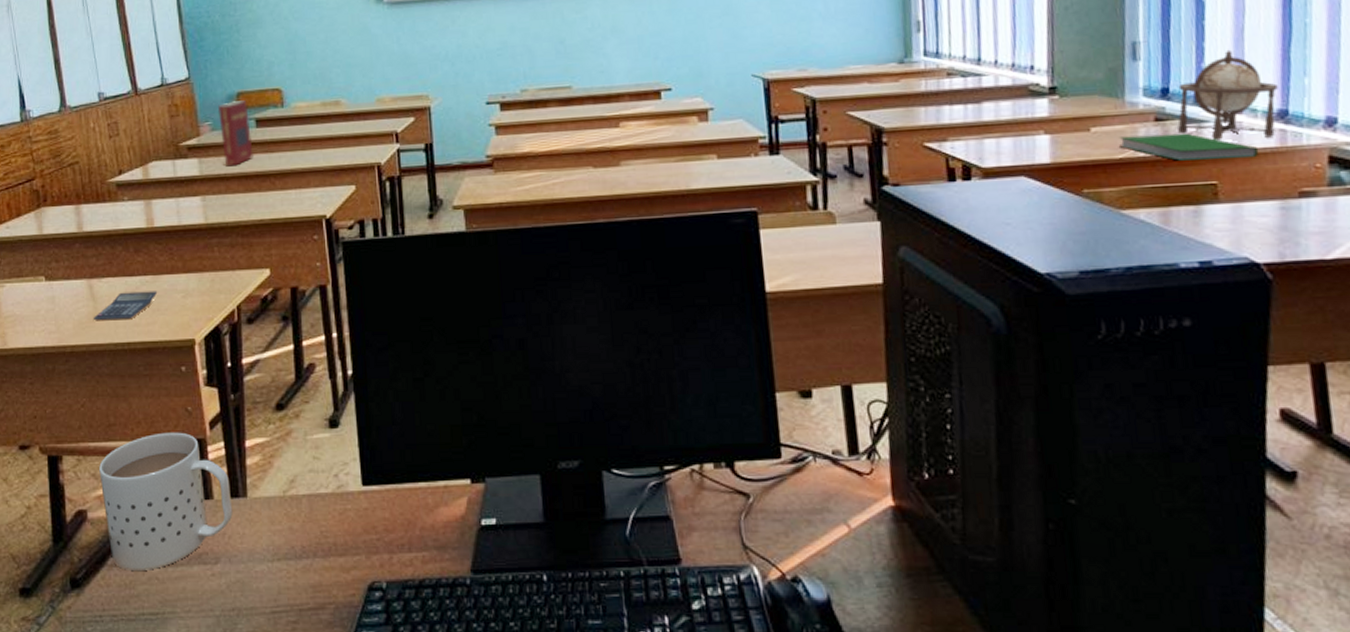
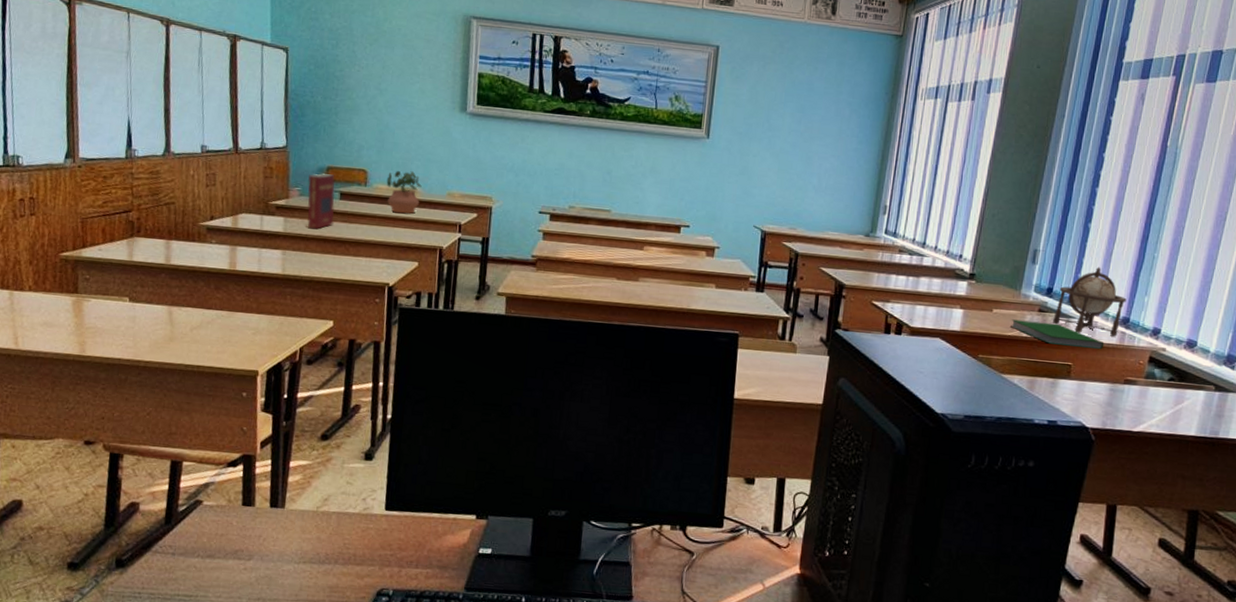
calculator: present [93,291,158,321] -> none [168,322,231,346]
mug: present [99,432,233,570] -> none [155,445,272,560]
potted plant: none [305,81,347,133] -> present [386,170,422,214]

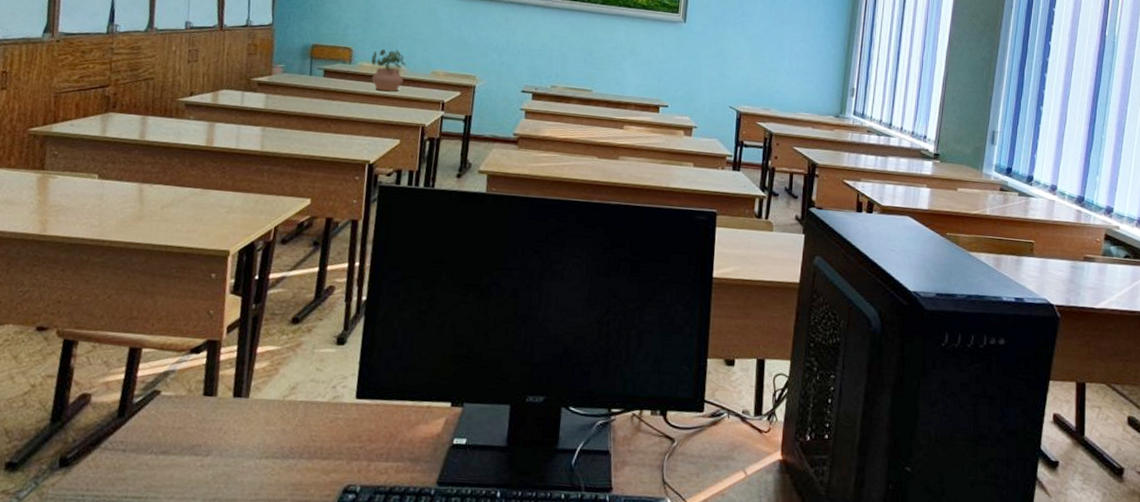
book: present [307,173,335,230] -> none [289,51,320,106]
hardcover book: present [1010,319,1105,350] -> none [975,198,1063,228]
globe: present [1052,266,1127,337] -> none [1013,147,1080,215]

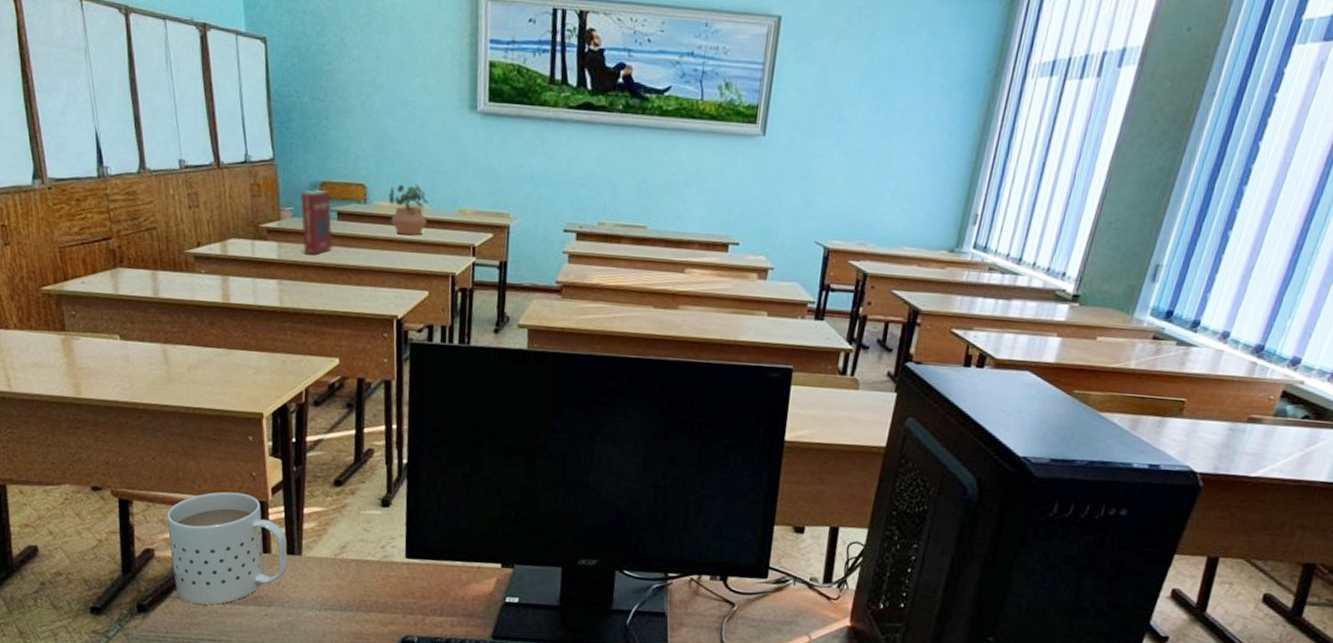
mug: none [106,330,236,456] -> present [167,491,288,605]
book: none [289,51,320,106] -> present [301,190,333,256]

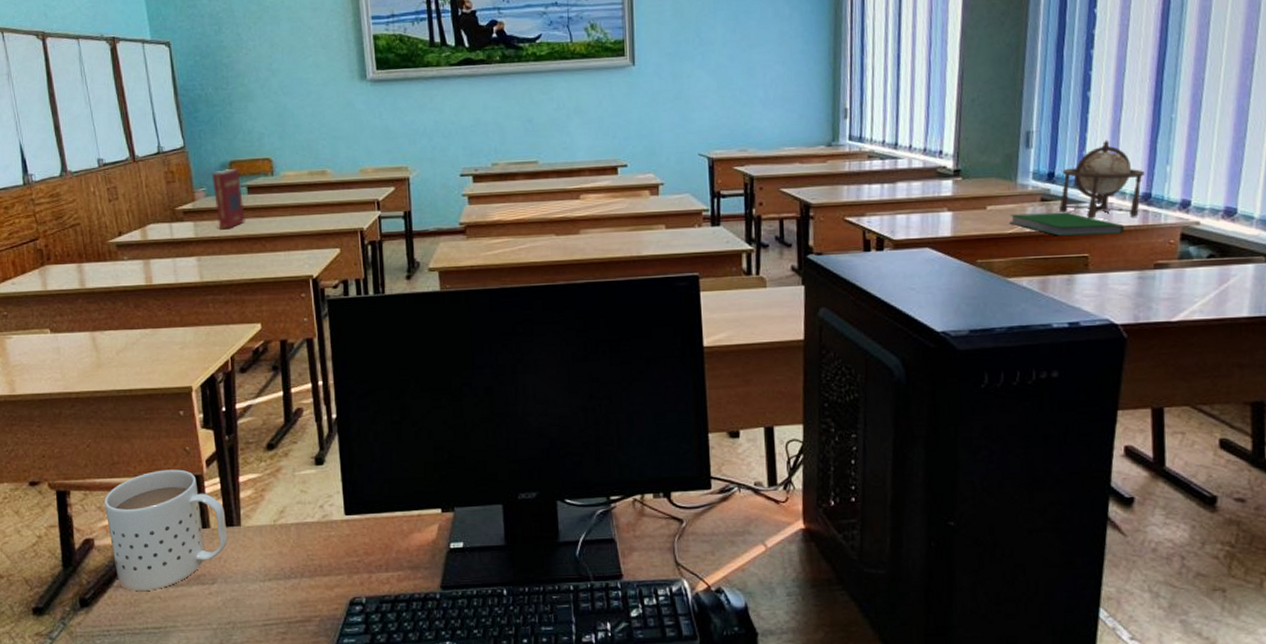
potted plant: present [388,184,429,236] -> none [293,152,332,200]
hardcover book: none [1116,348,1229,384] -> present [1010,212,1125,237]
globe: none [1168,284,1264,368] -> present [1058,139,1145,219]

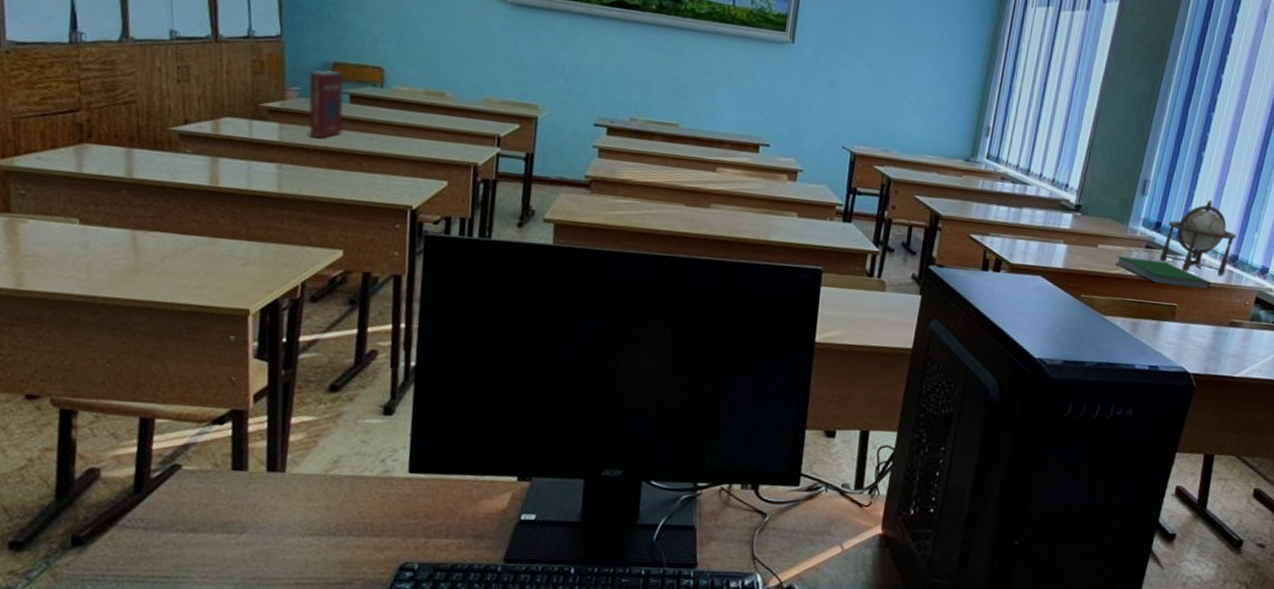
mug: present [104,469,228,591] -> none [120,399,269,535]

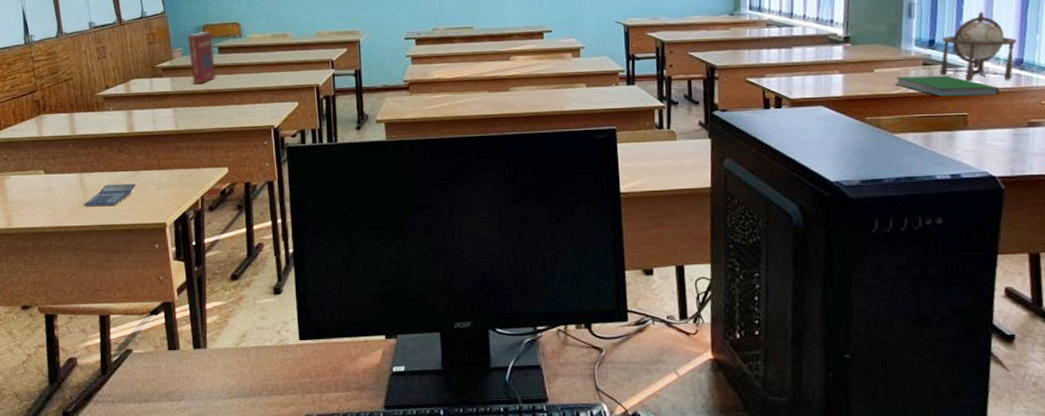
calculator: none [132,249,214,280] -> present [83,183,137,207]

